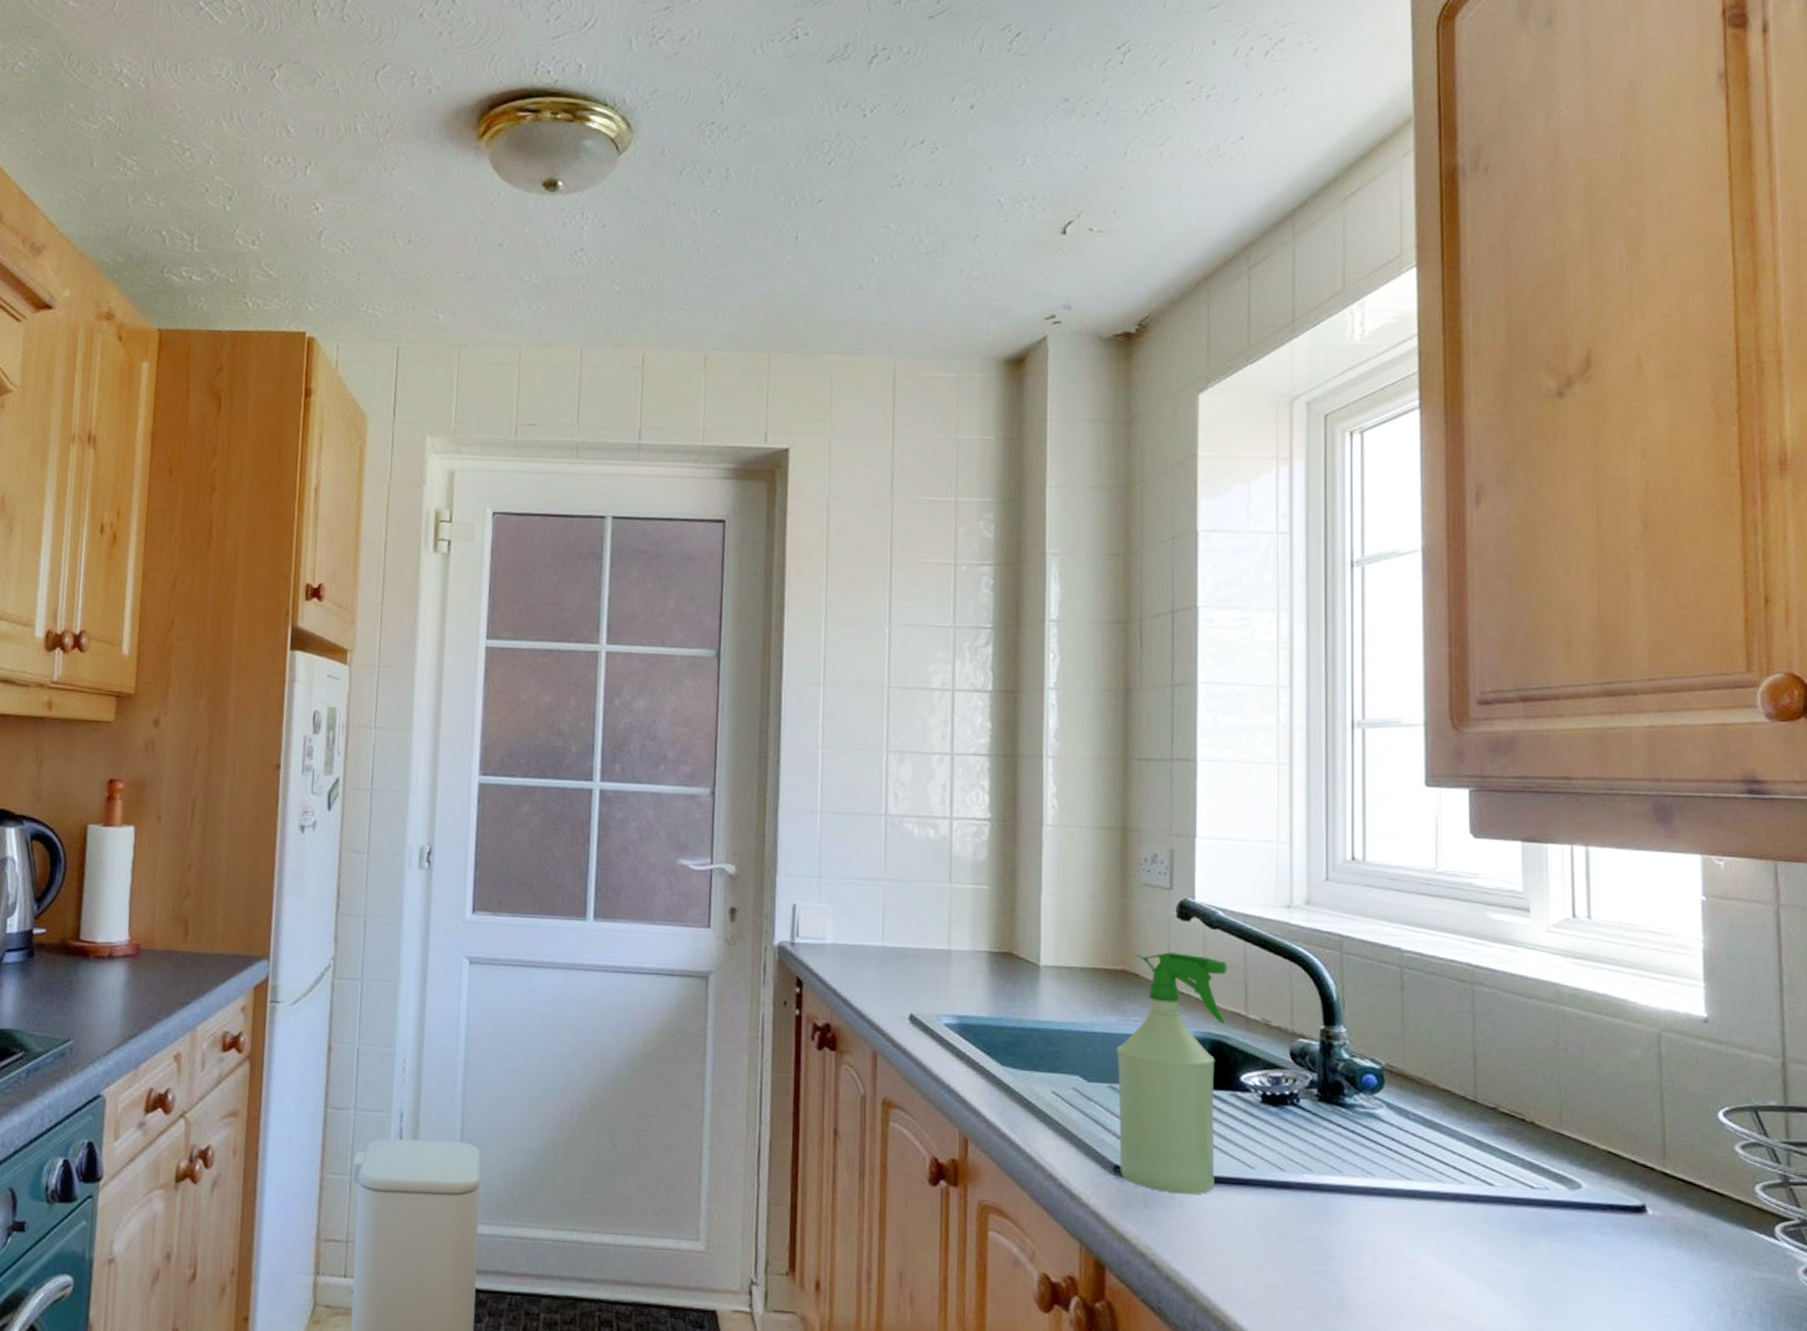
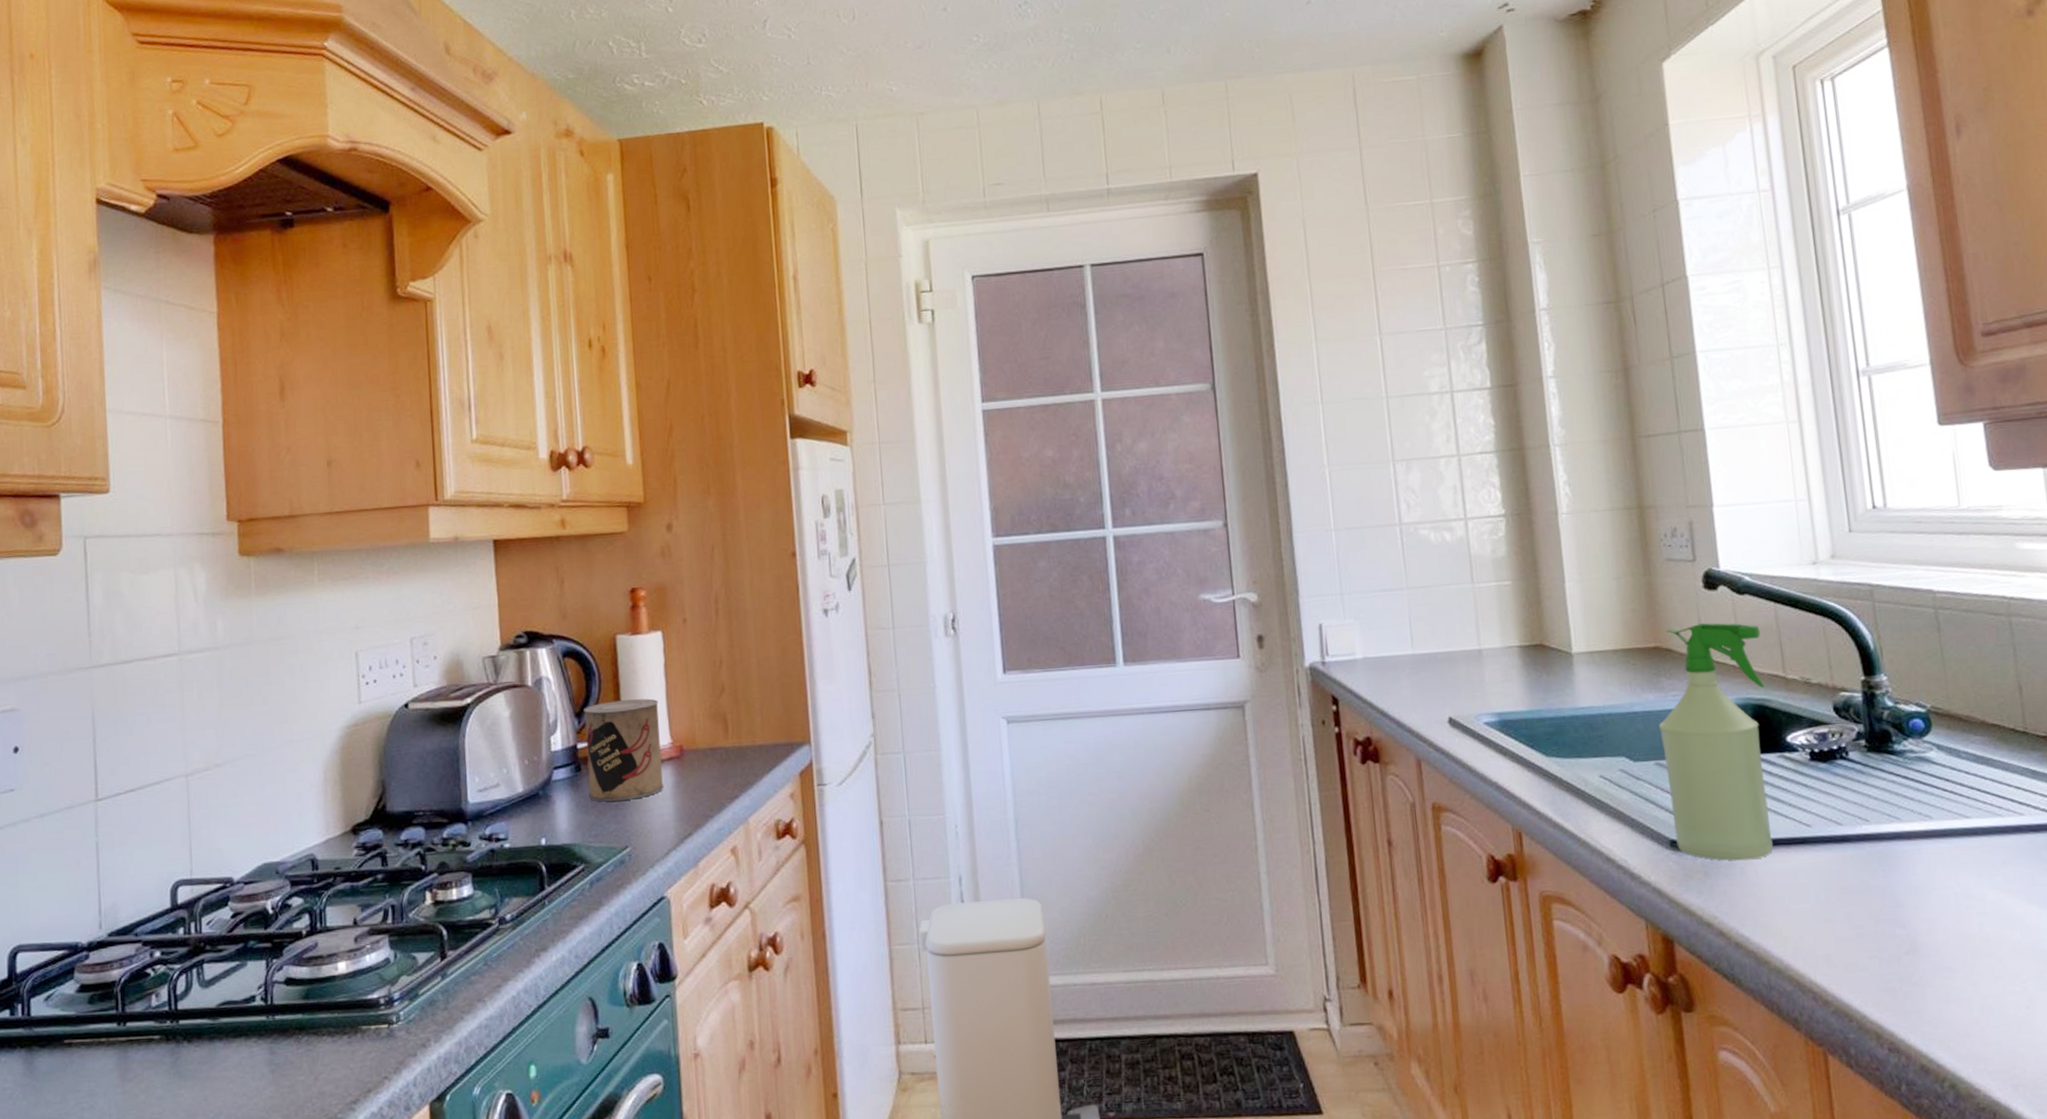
tin can: none [38,890,122,993] -> present [584,698,664,802]

